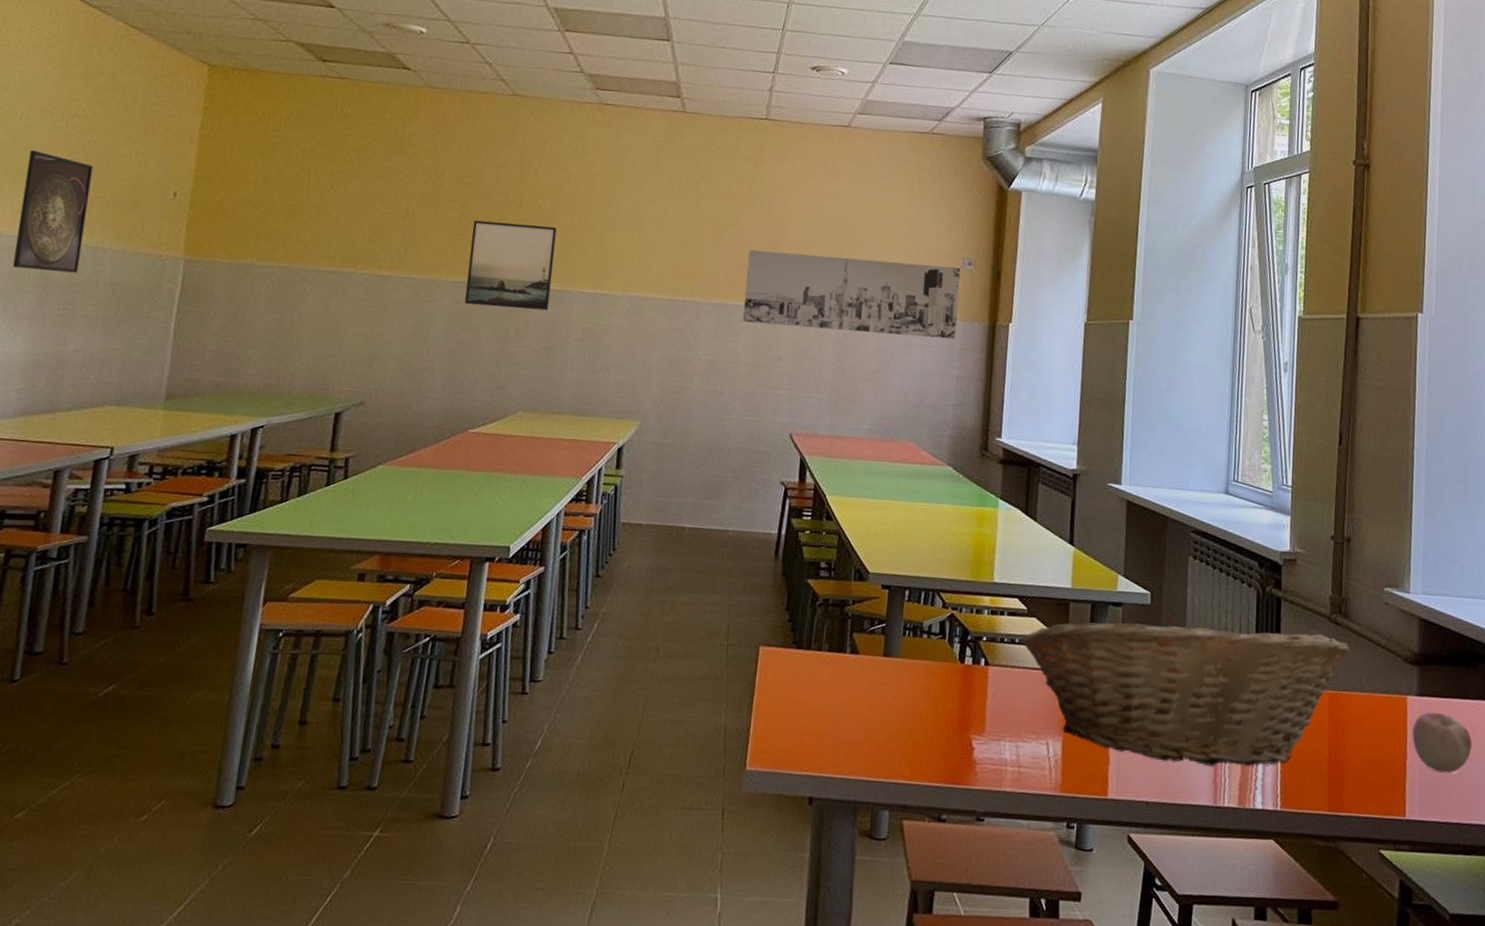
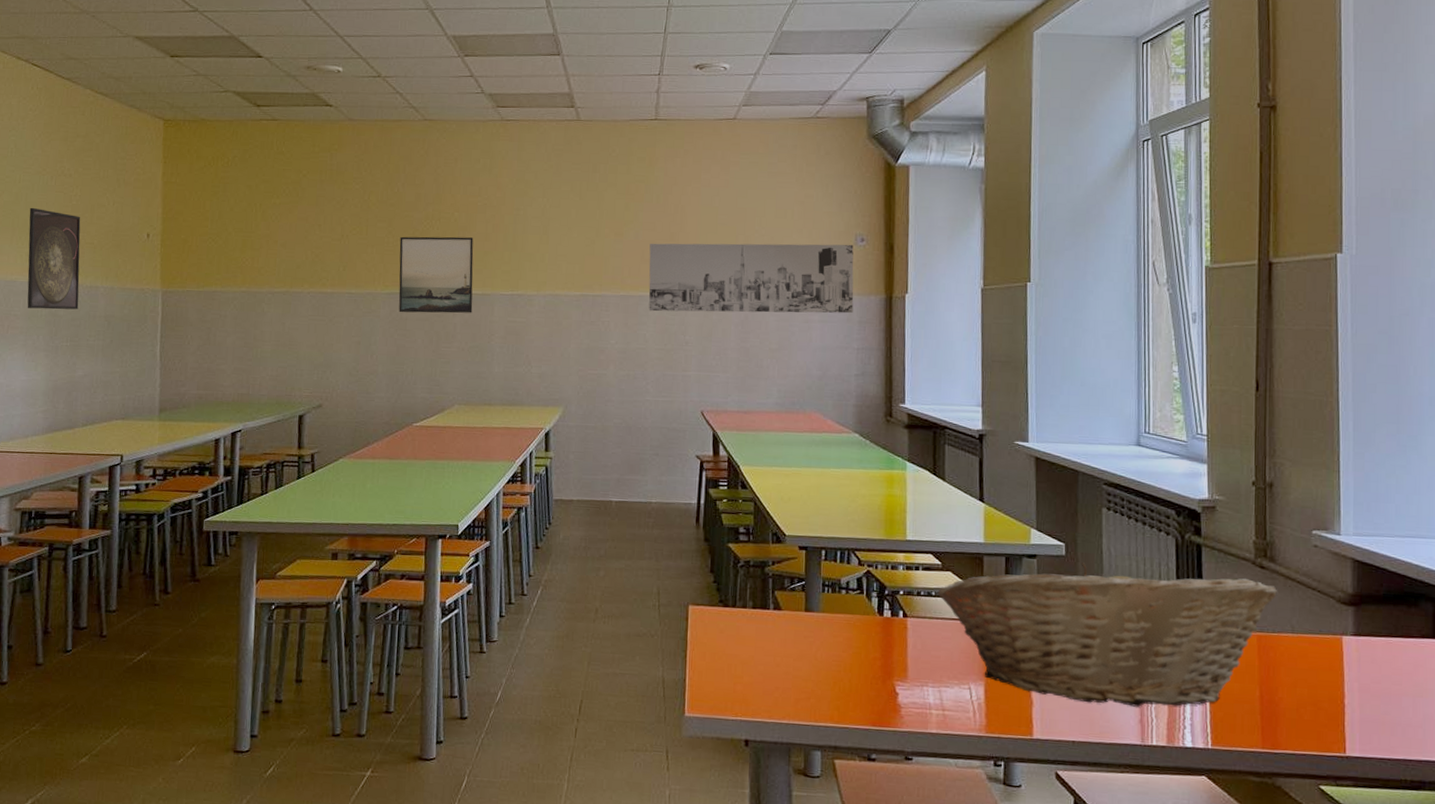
apple: present [1412,712,1472,773] -> none [1350,651,1416,711]

